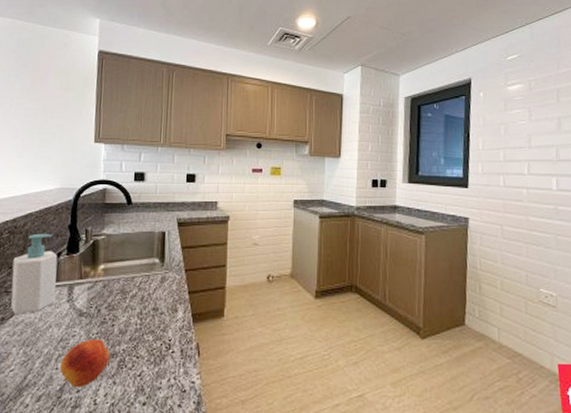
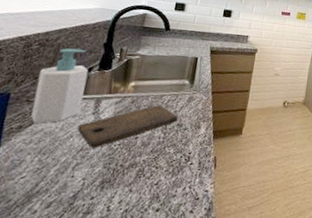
cutting board: none [55,287,152,338] -> present [77,104,178,149]
fruit: present [60,339,110,388] -> none [75,149,130,195]

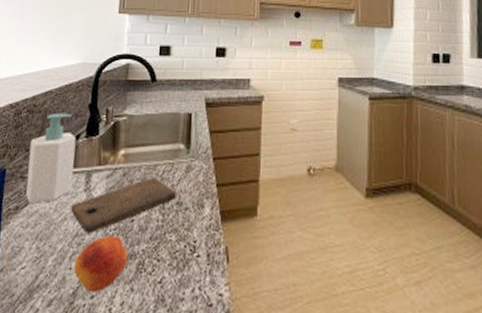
fruit: none [75,149,130,195] -> present [74,235,128,293]

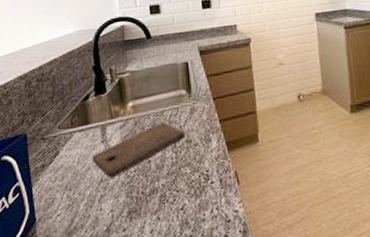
soap bottle: present [26,112,77,204] -> none [45,77,90,160]
fruit: present [74,235,128,293] -> none [104,176,151,227]

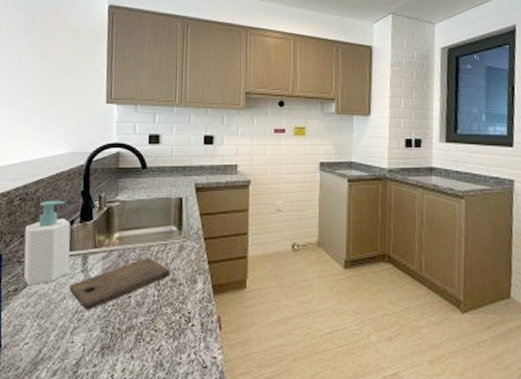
soap bottle: none [45,77,90,160] -> present [23,200,71,285]

